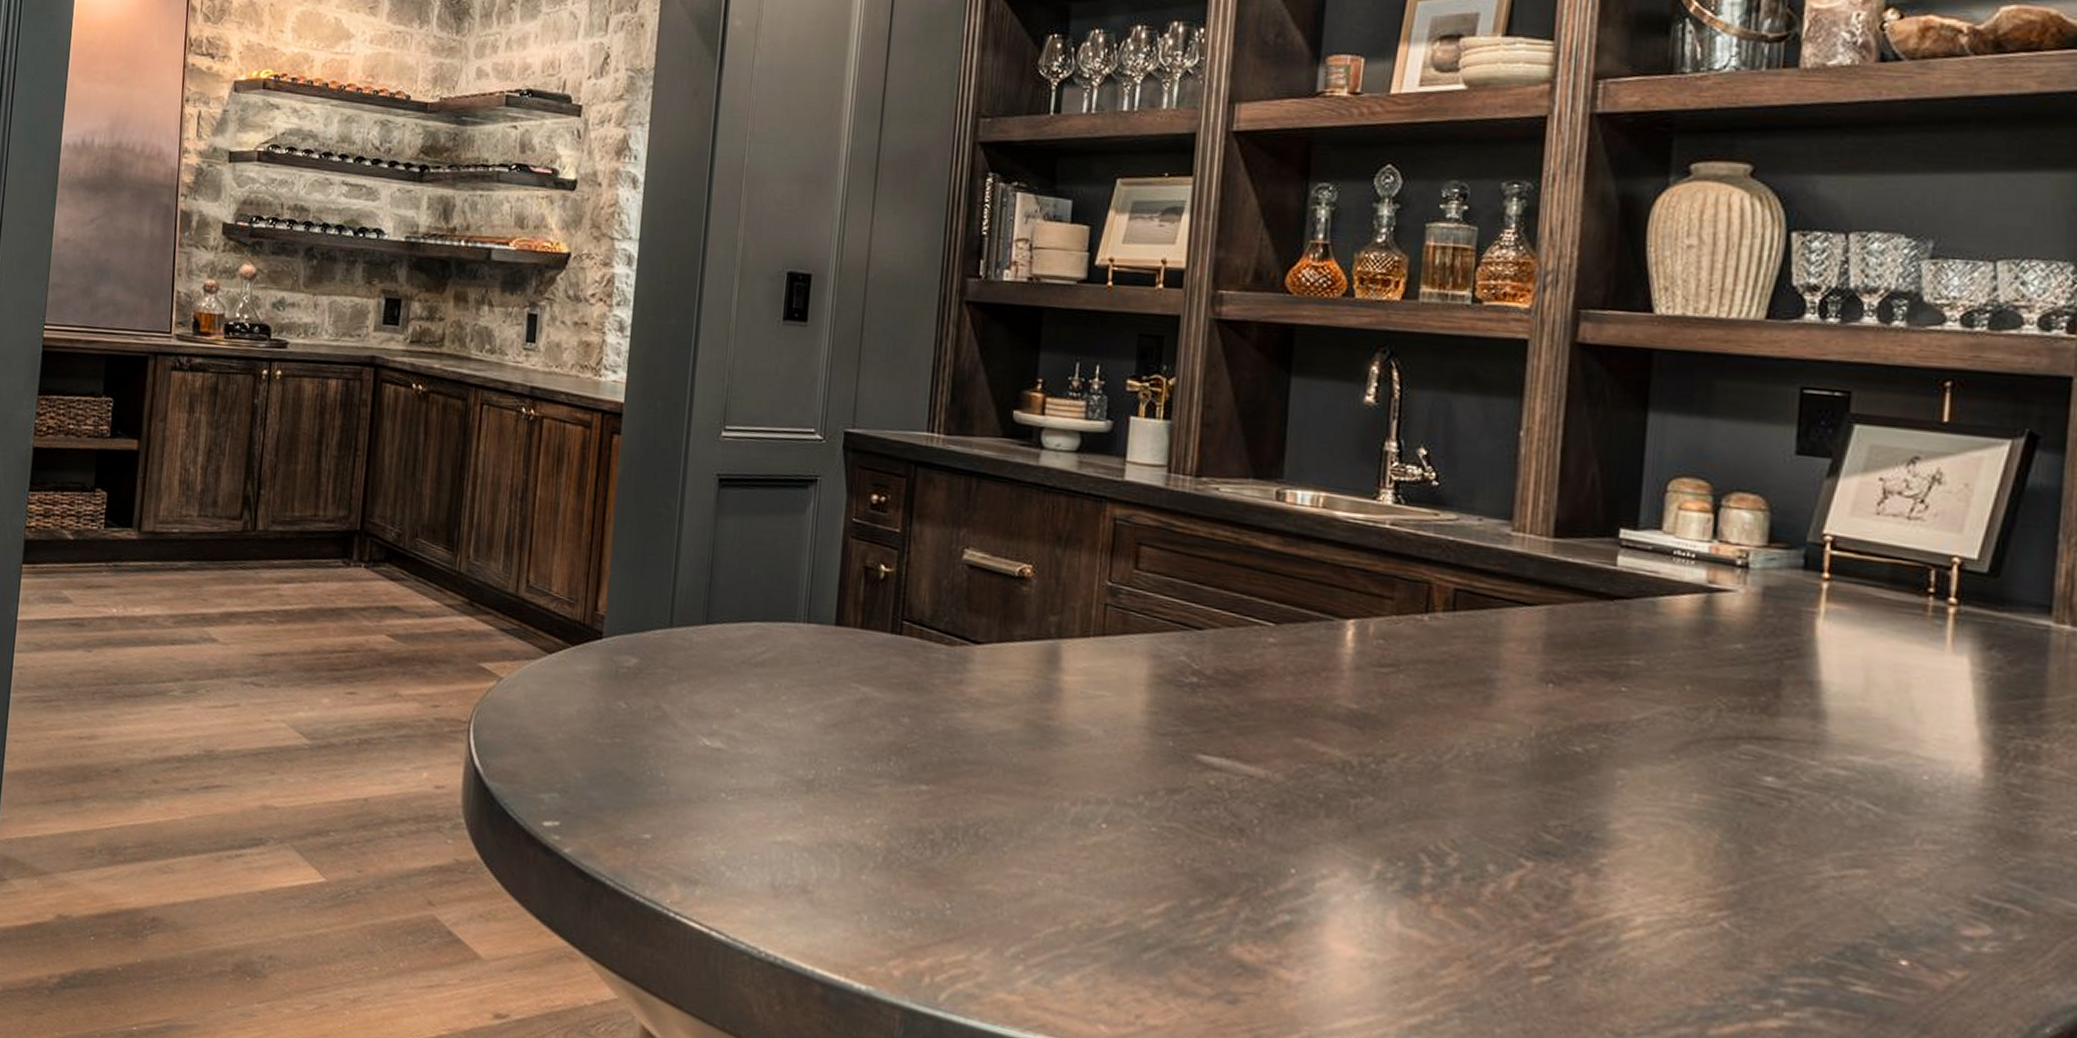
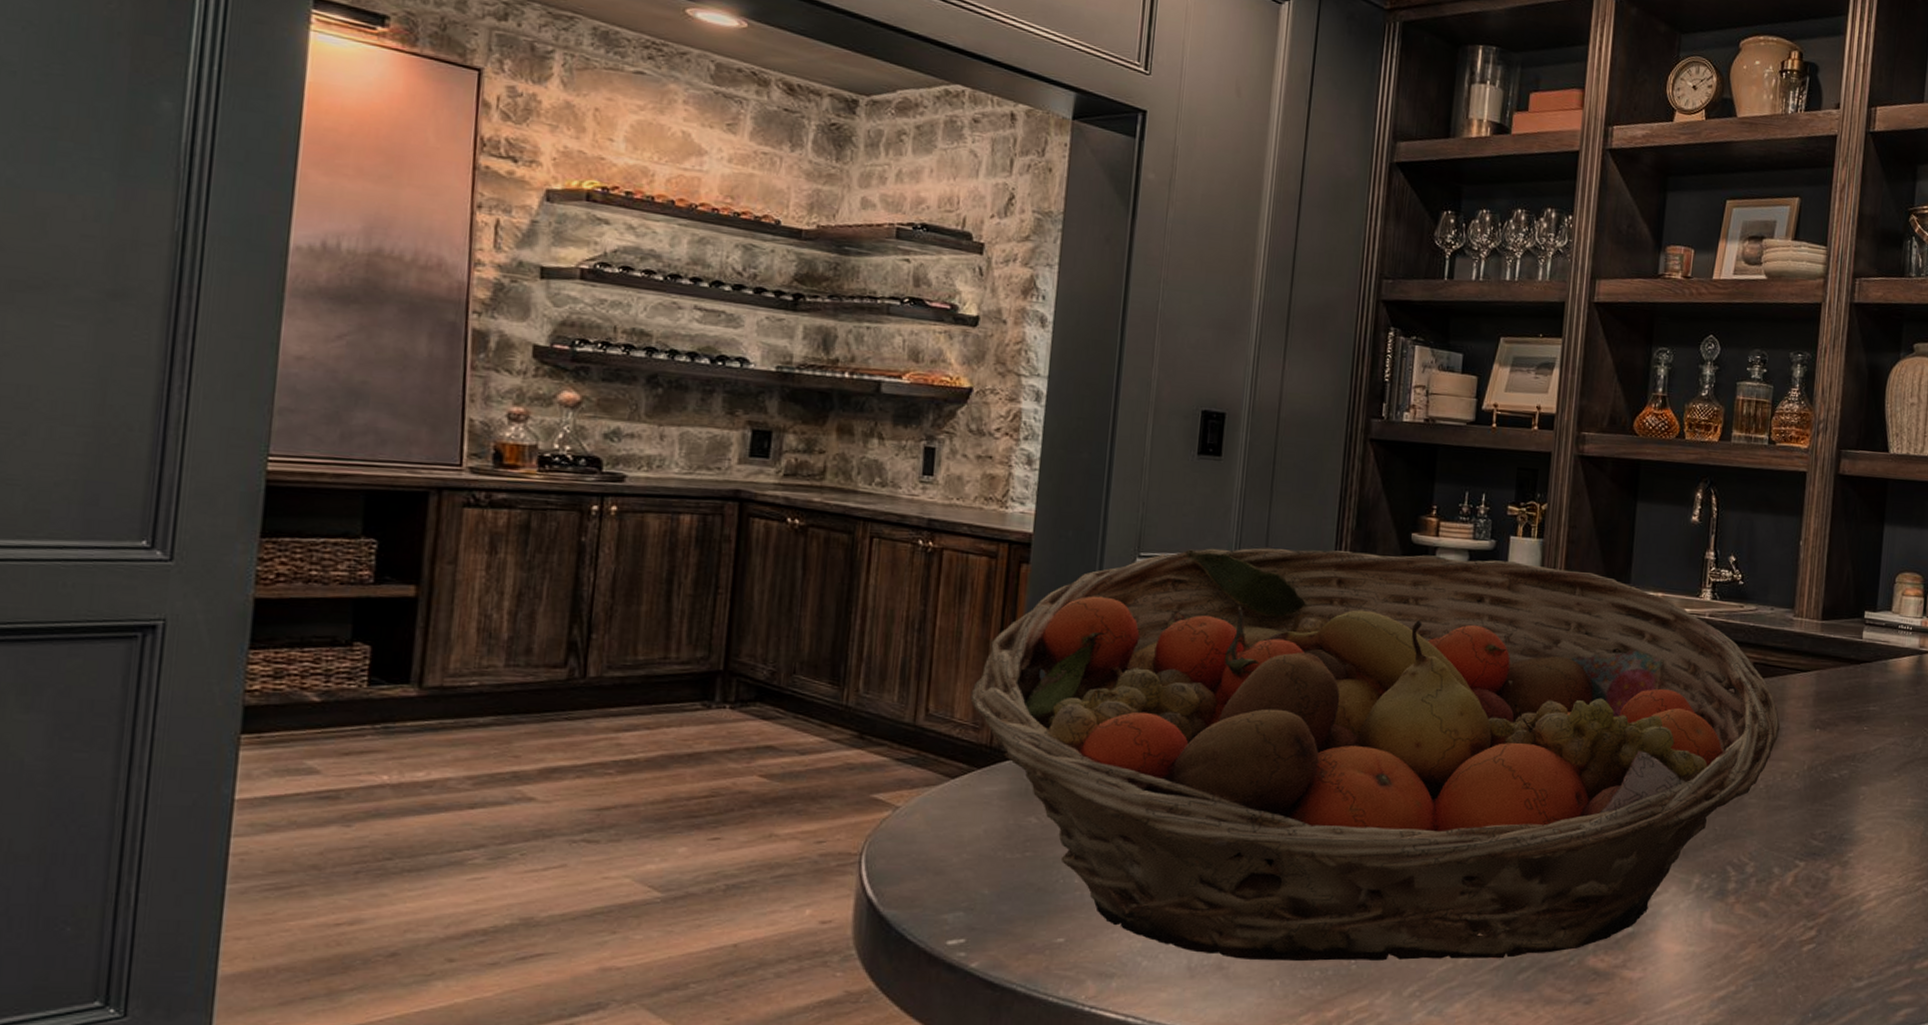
fruit basket: none [566,422,1495,932] -> present [970,547,1781,962]

